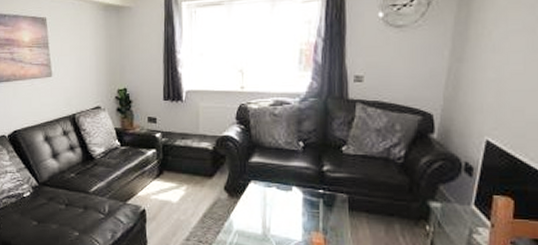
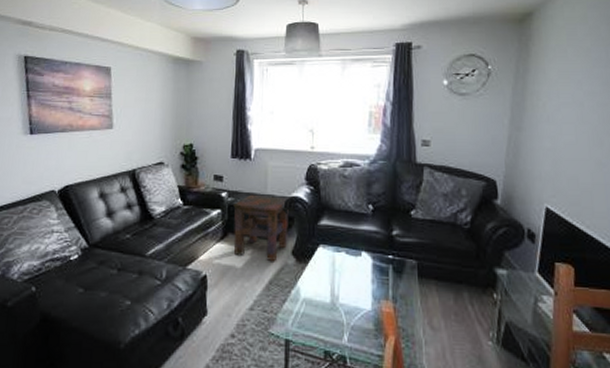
side table: none [167,134,220,196] -> present [233,194,289,261]

